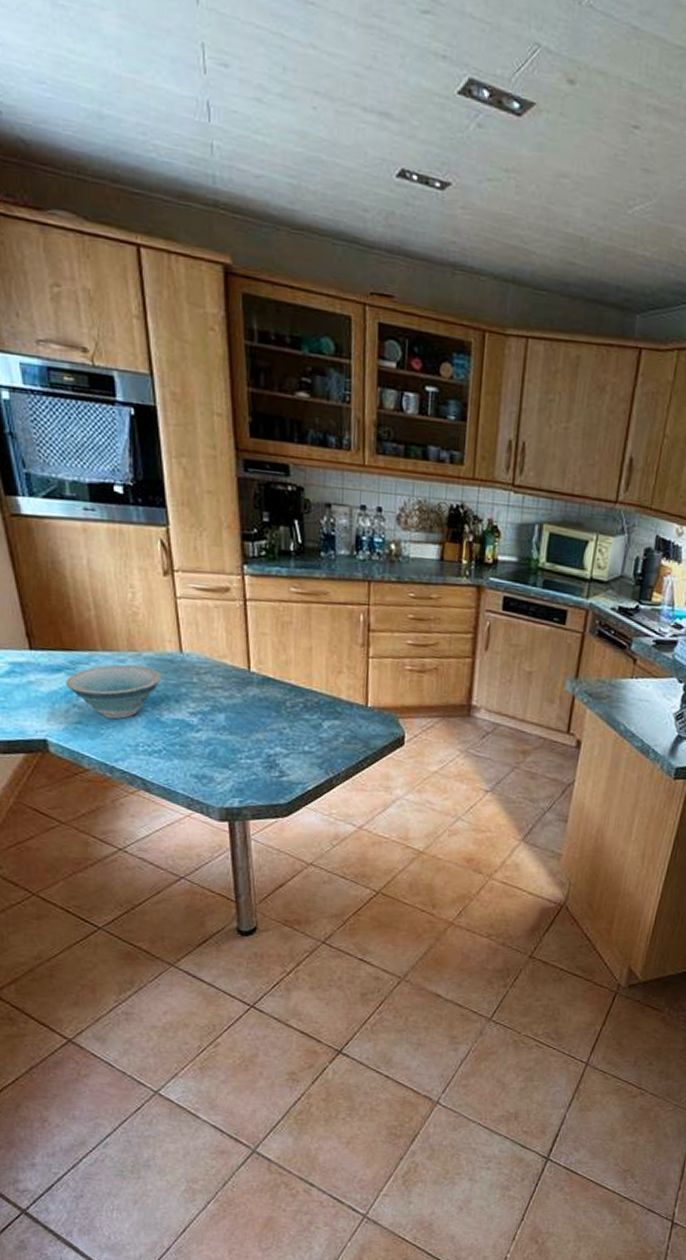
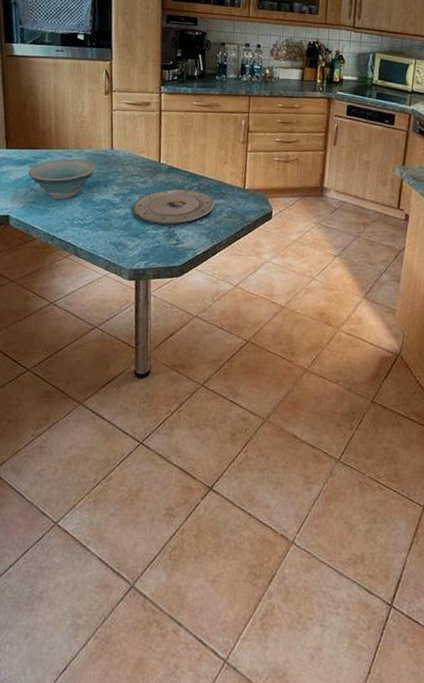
plate: none [217,706,328,753] -> present [133,189,215,225]

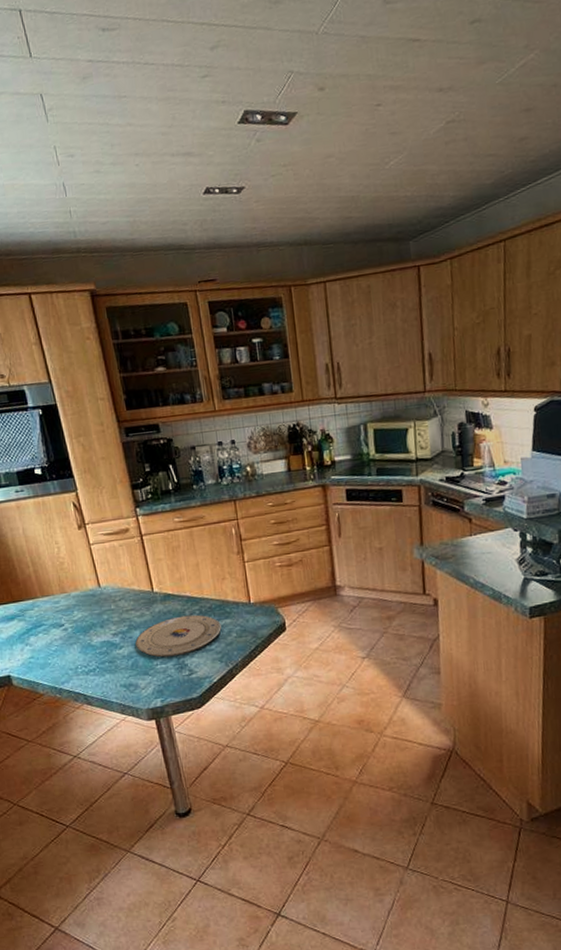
bowl: present [27,159,97,200] -> none [18,604,88,650]

